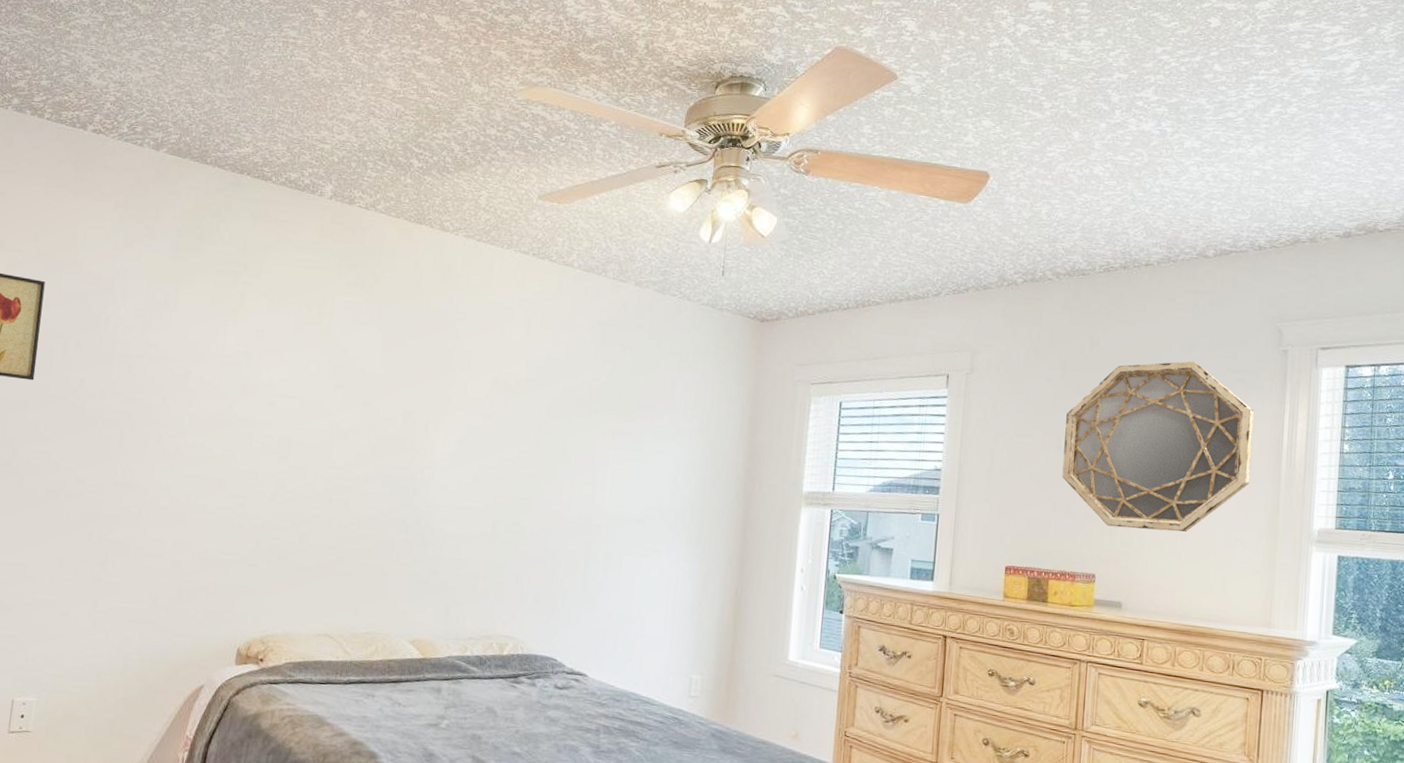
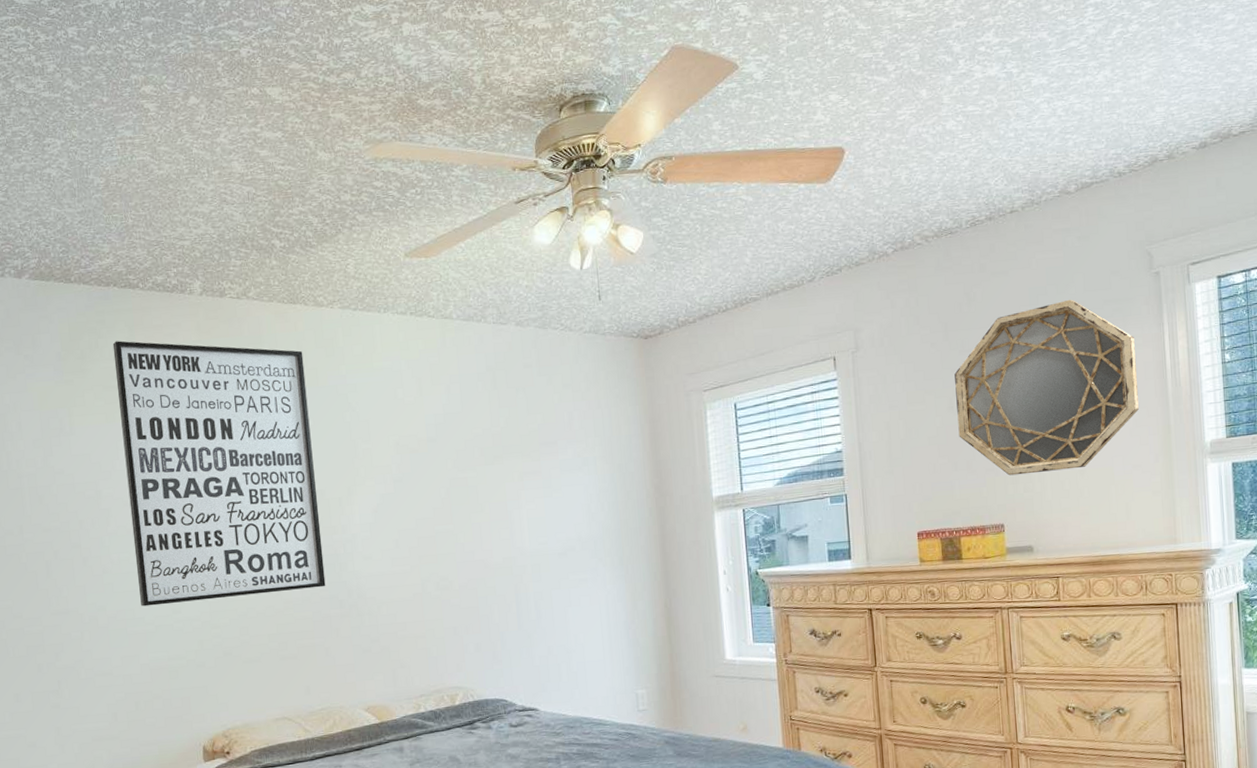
wall art: none [206,228,419,509] -> present [112,340,326,607]

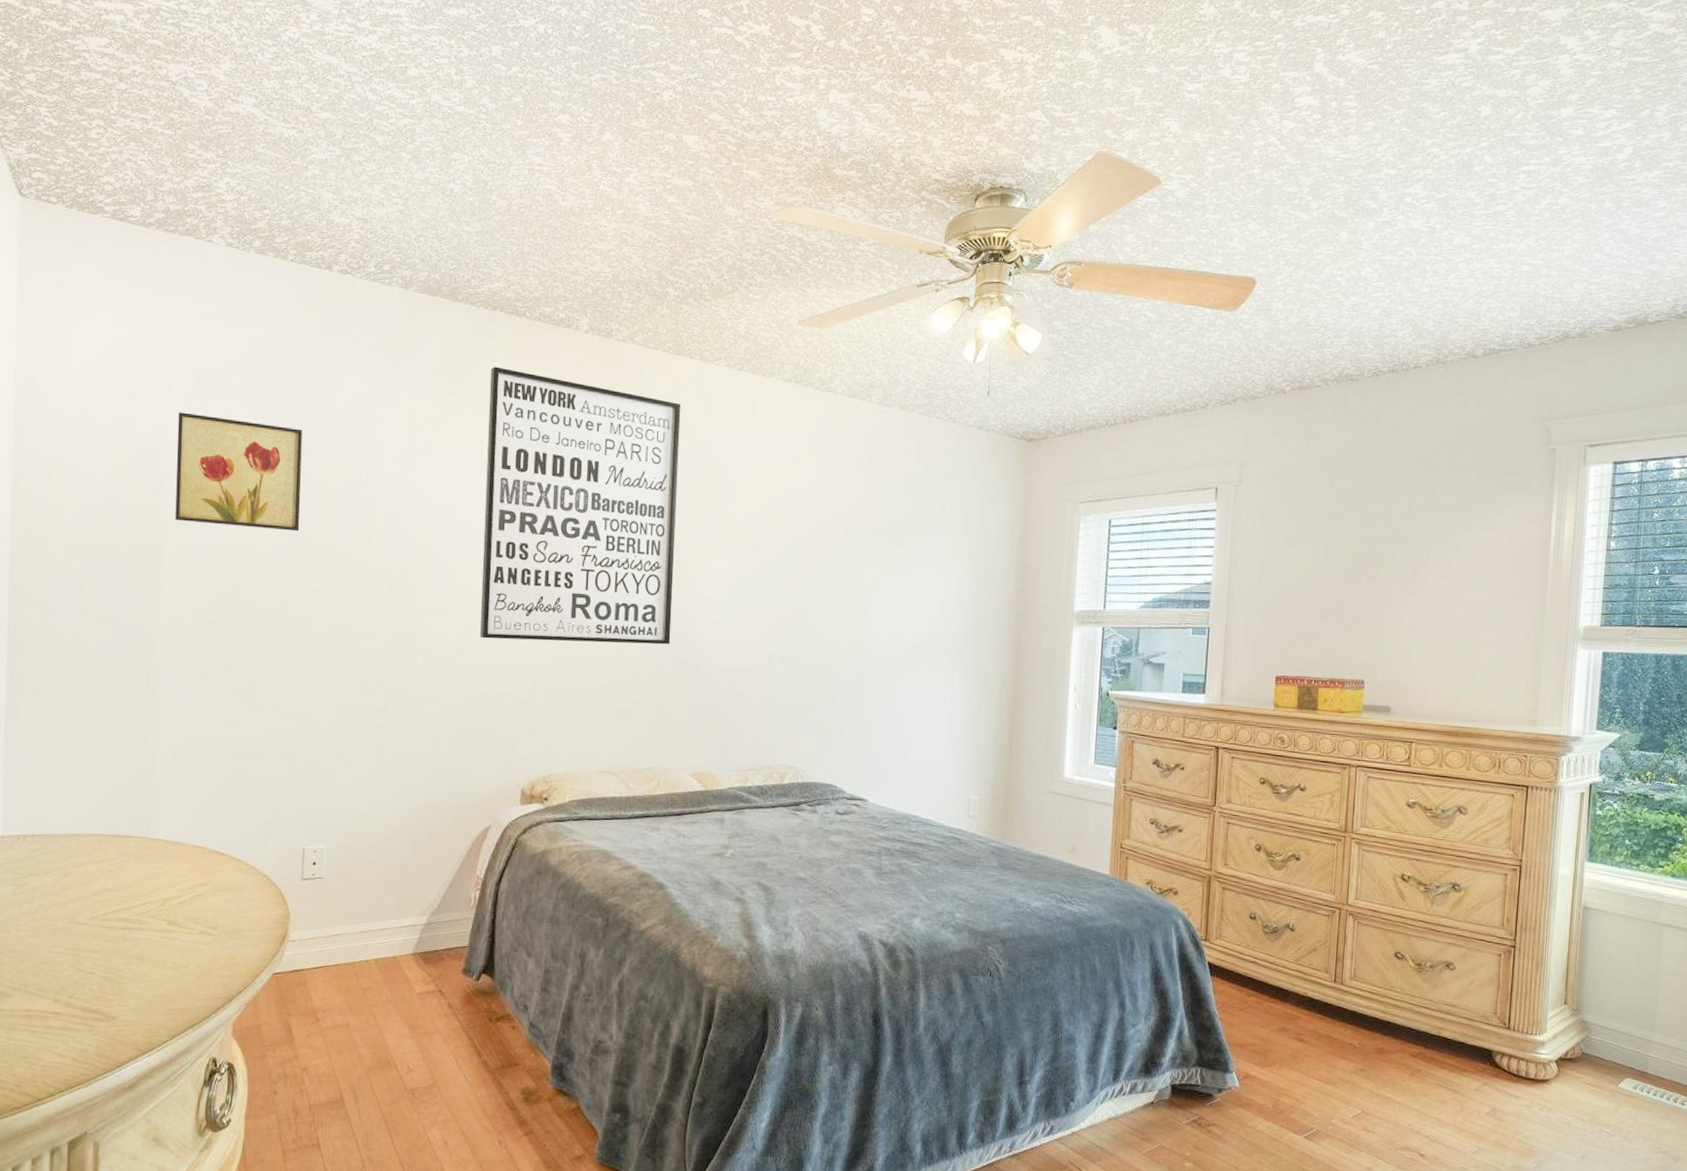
home mirror: present [954,299,1139,476] -> none [1331,463,1522,635]

